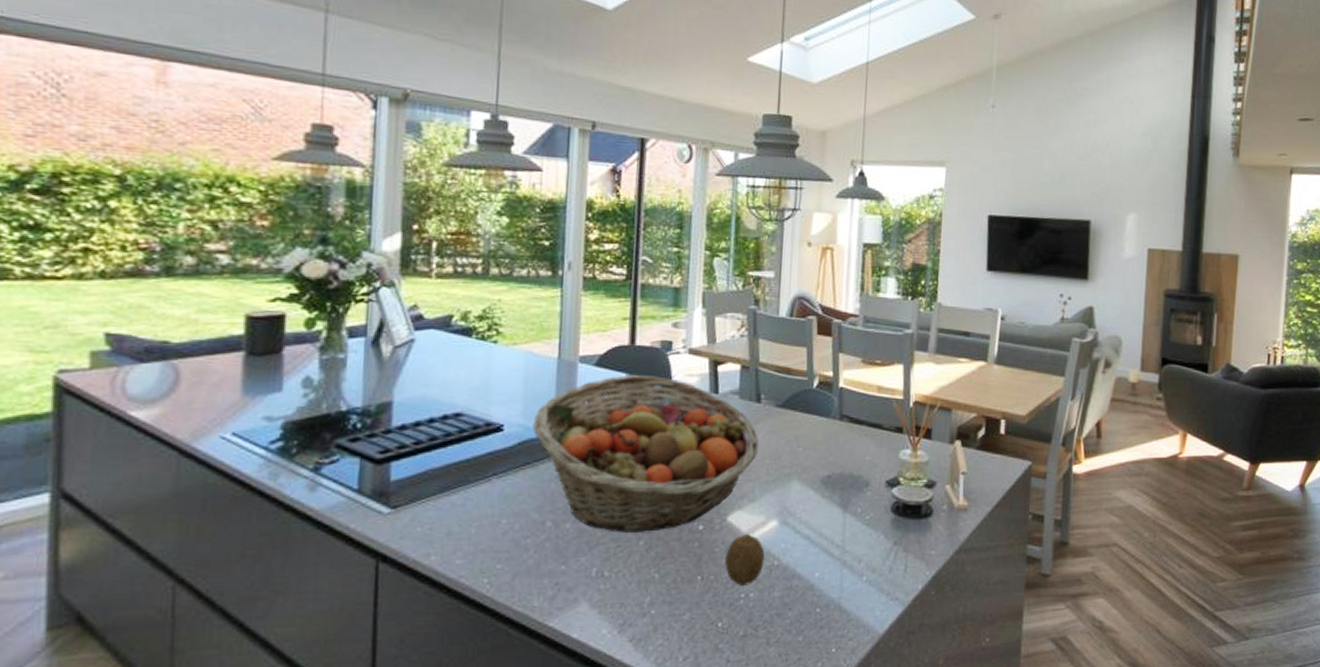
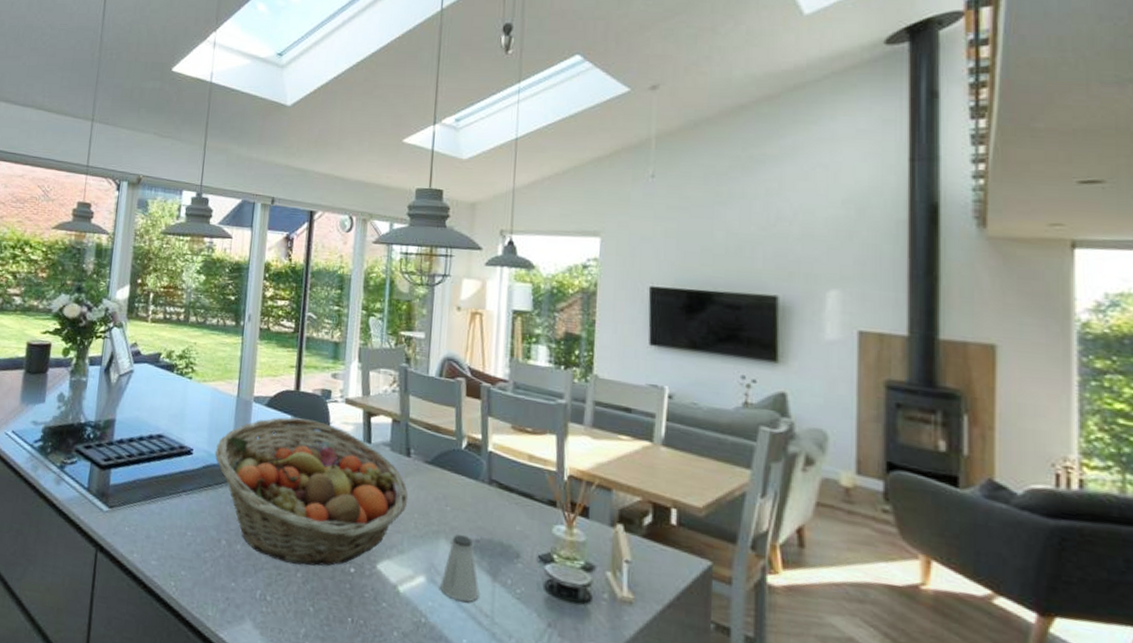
fruit: present [725,535,765,585] -> none [374,584,413,637]
saltshaker: none [793,474,831,538] -> present [440,534,480,602]

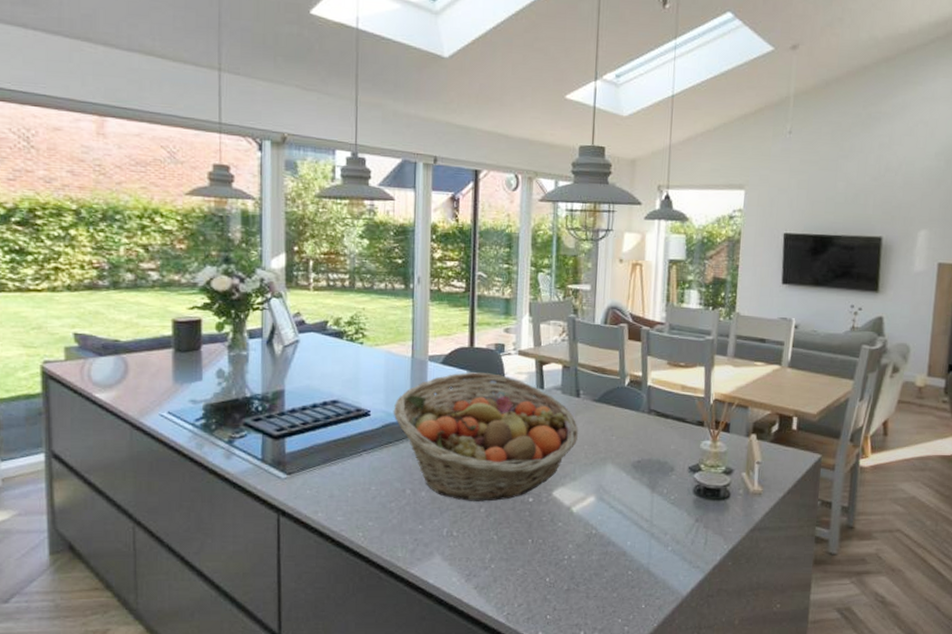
saltshaker: present [440,534,480,602] -> none [608,459,641,512]

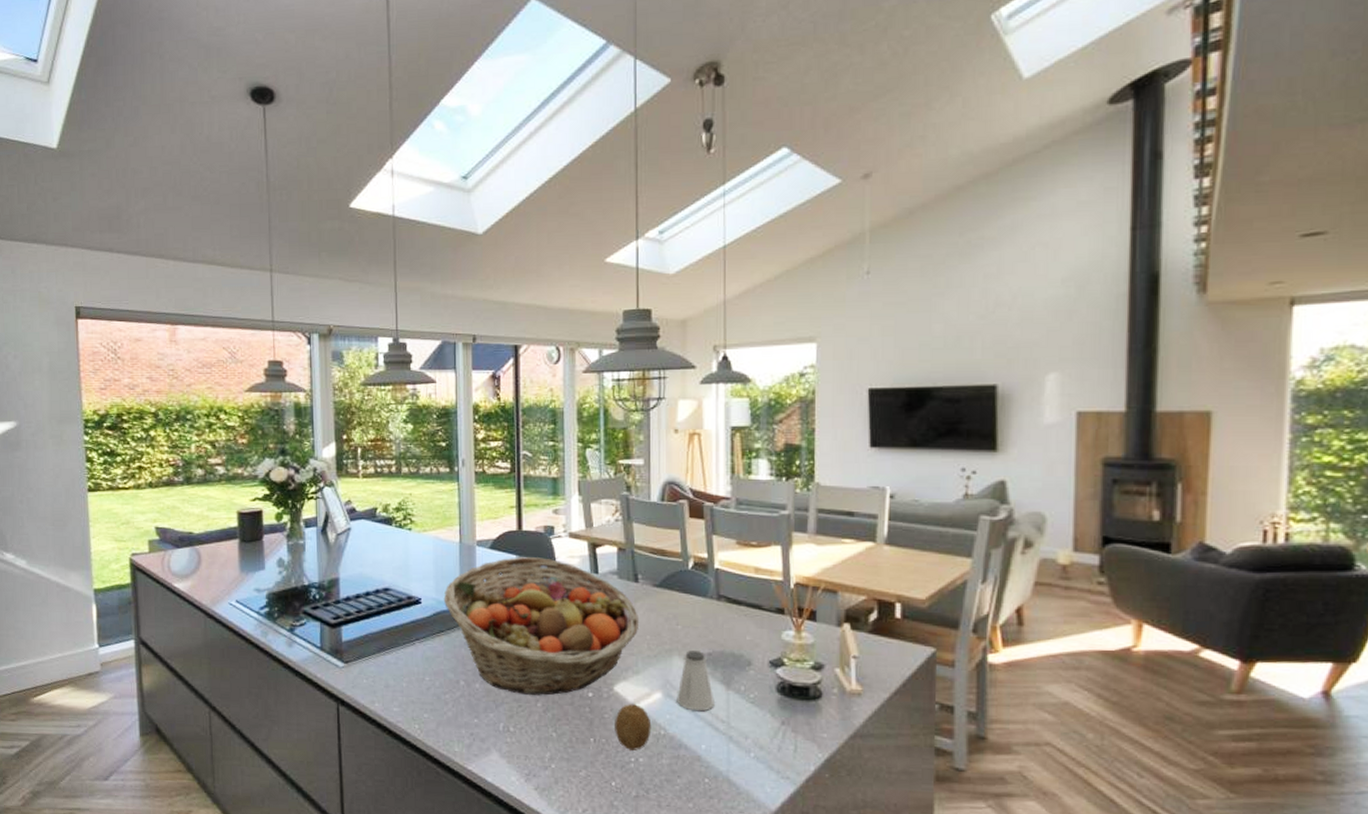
fruit: none [551,507,585,549] -> present [615,704,652,751]
saltshaker: none [608,459,641,512] -> present [677,651,715,712]

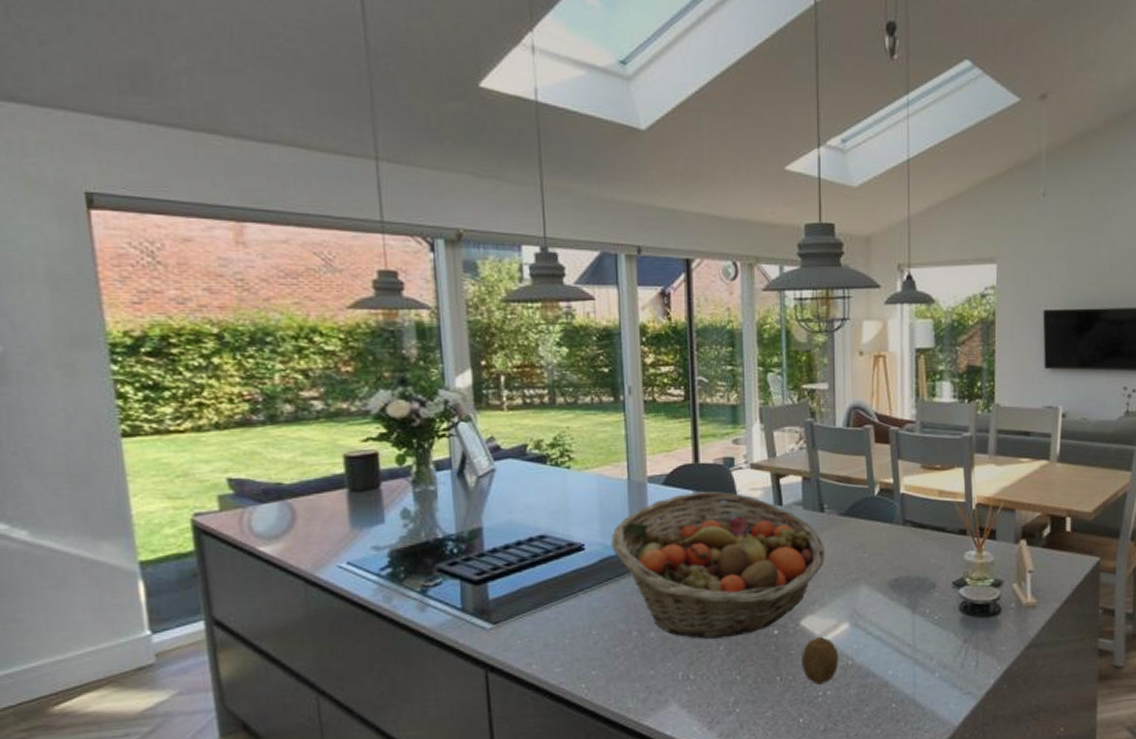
saltshaker: present [677,651,715,712] -> none [864,578,901,638]

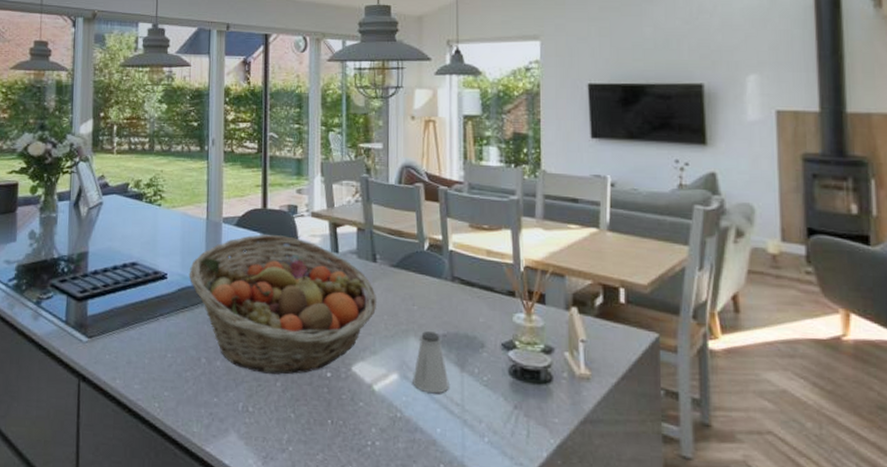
fruit: present [802,637,839,684] -> none [352,385,388,433]
saltshaker: none [864,578,901,638] -> present [413,331,449,394]

